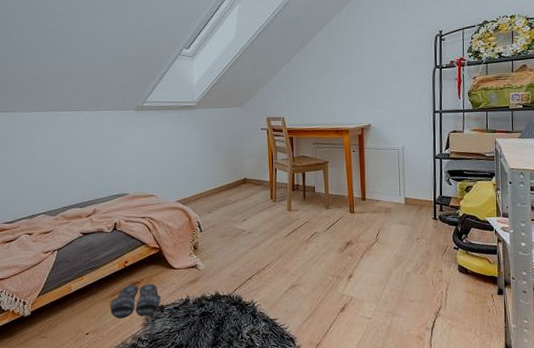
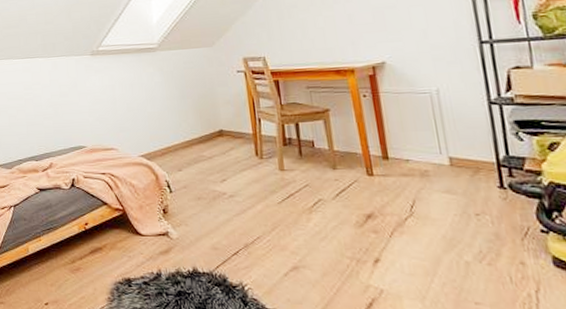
slippers: present [110,284,162,318] -> none [70,251,128,290]

